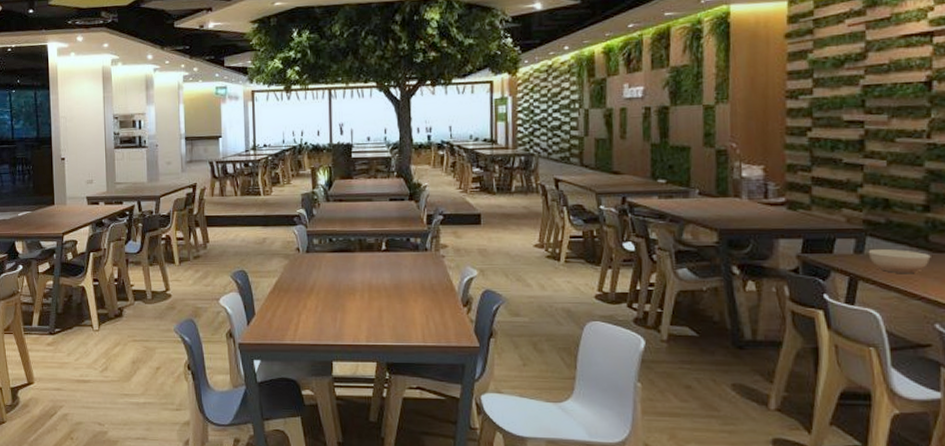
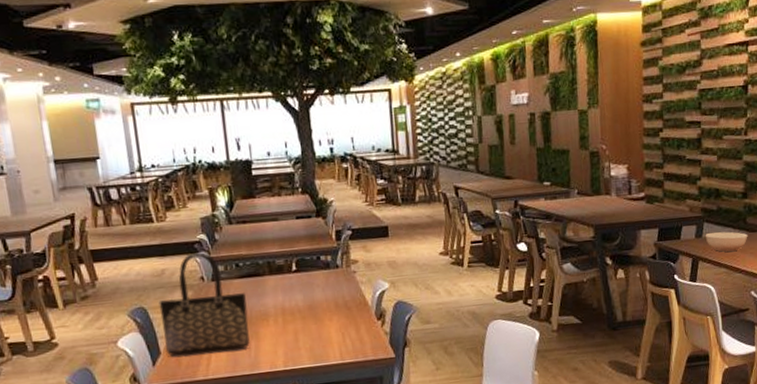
tote bag: none [258,225,337,320] -> present [158,252,250,357]

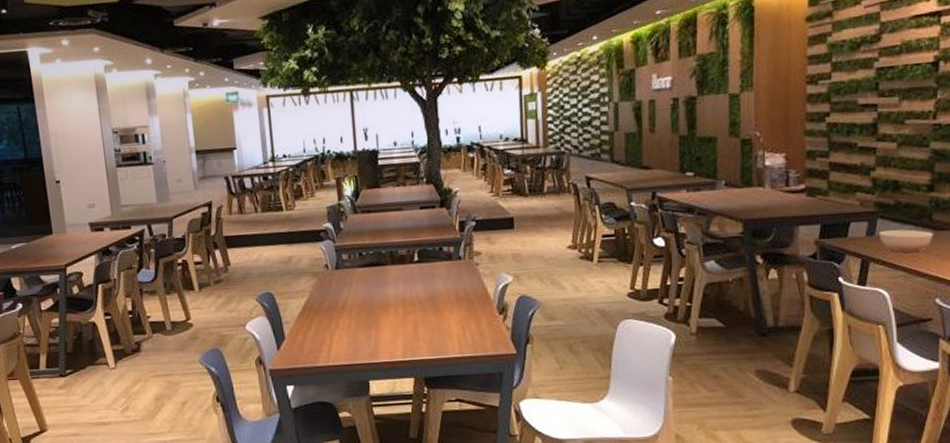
tote bag: present [158,252,250,357] -> none [285,241,370,342]

